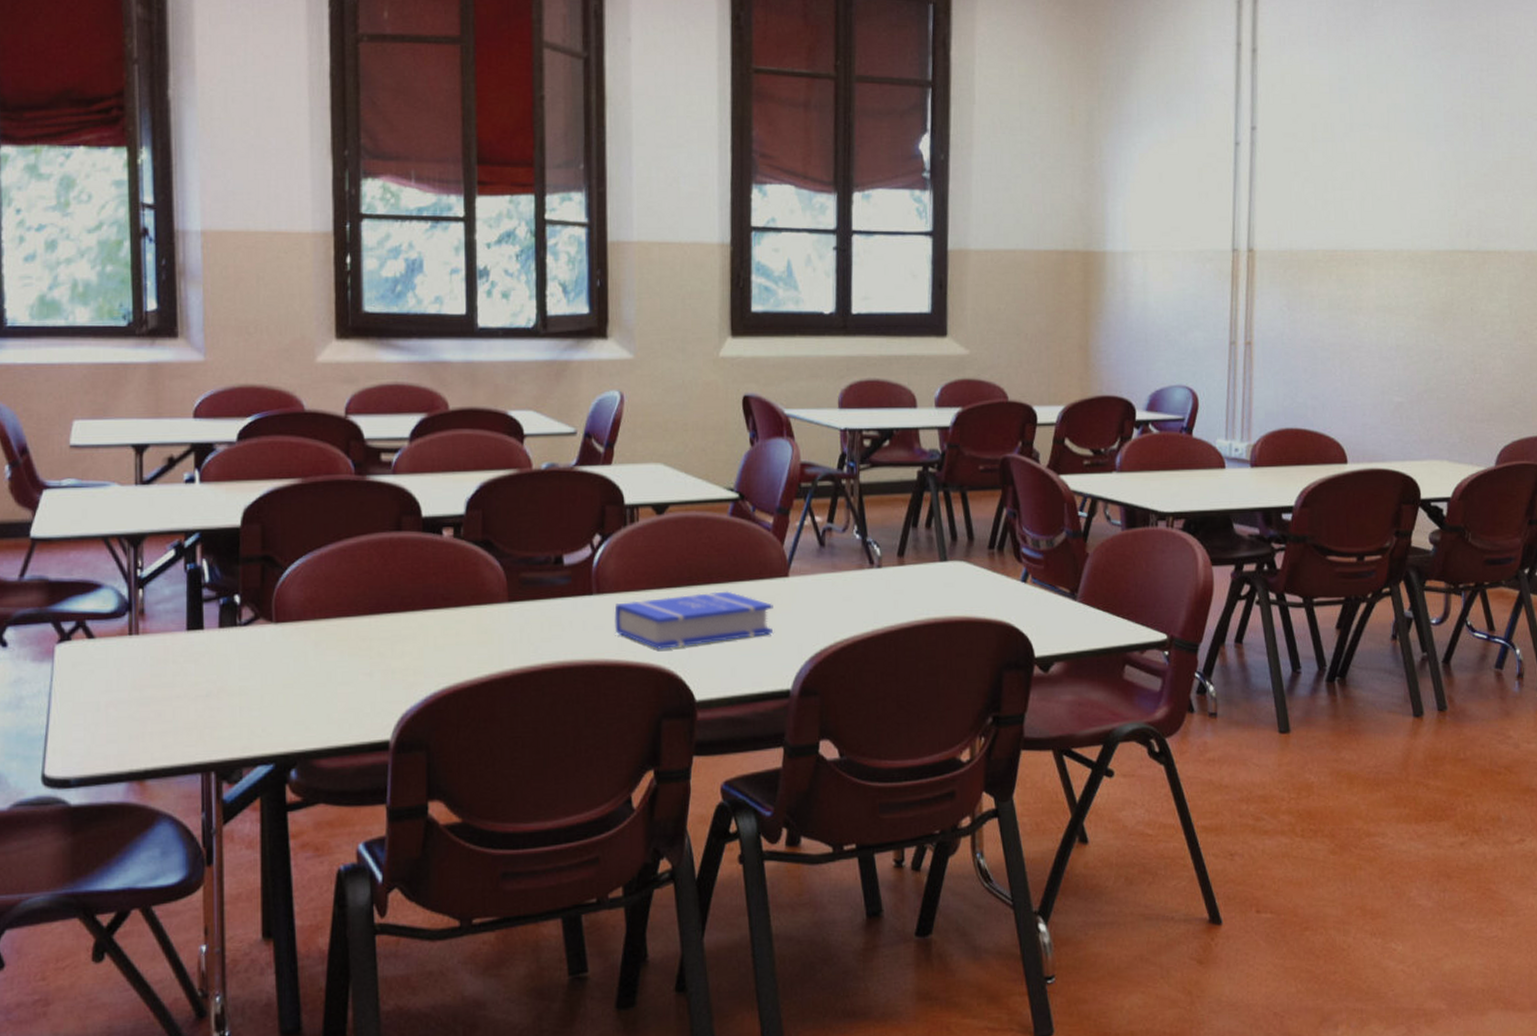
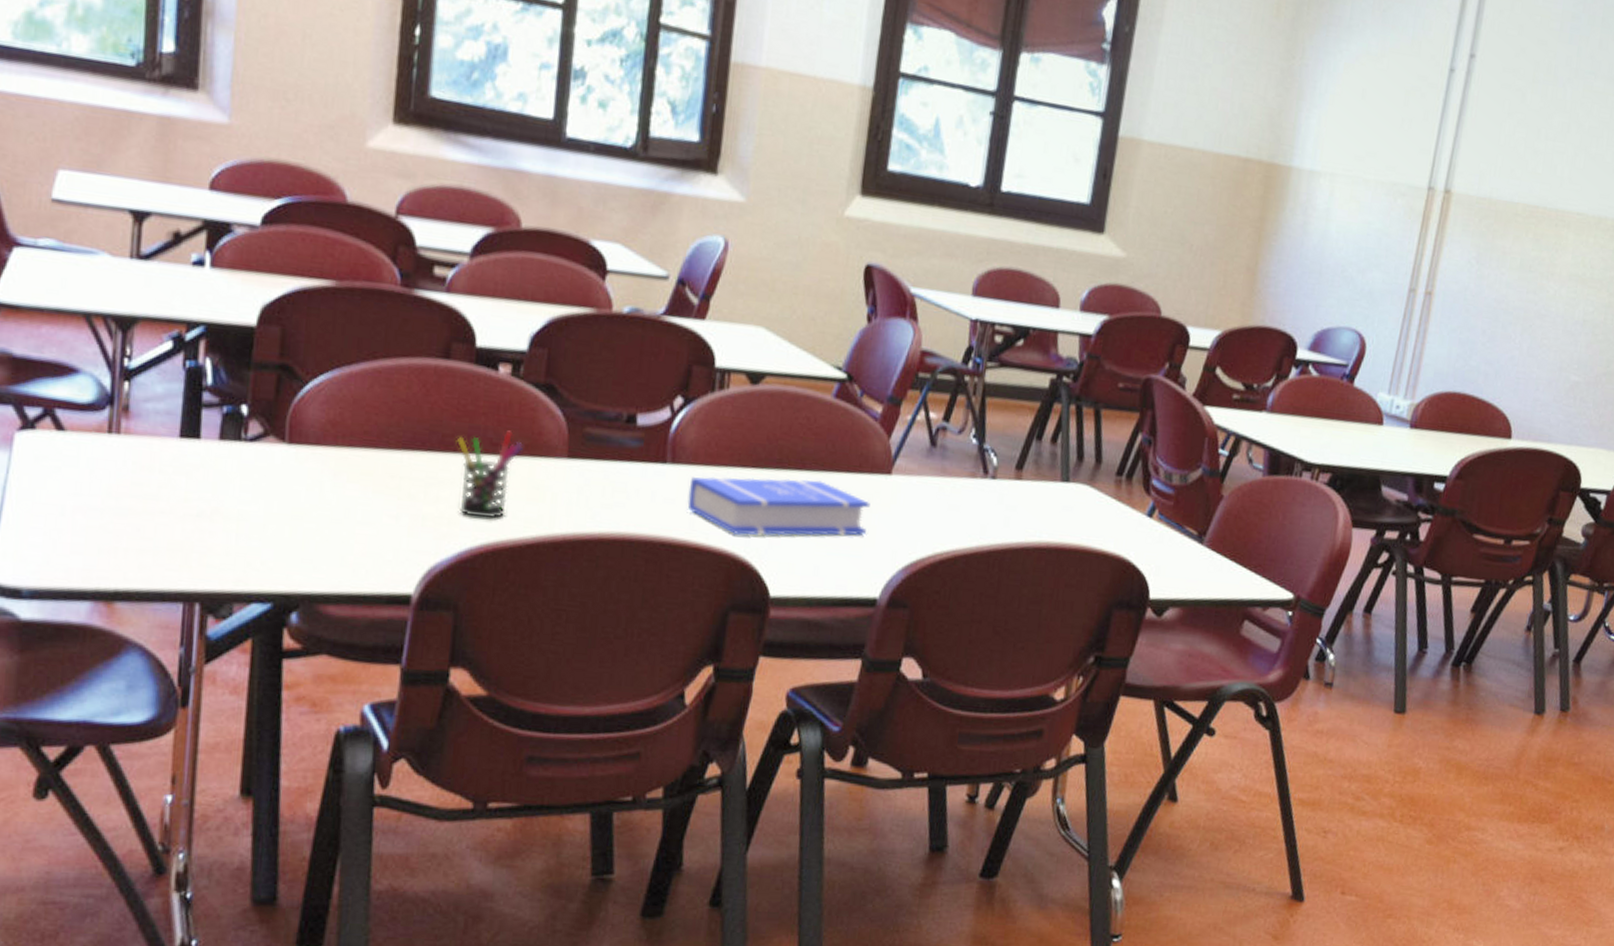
pen holder: none [413,585,469,665] -> present [456,430,523,518]

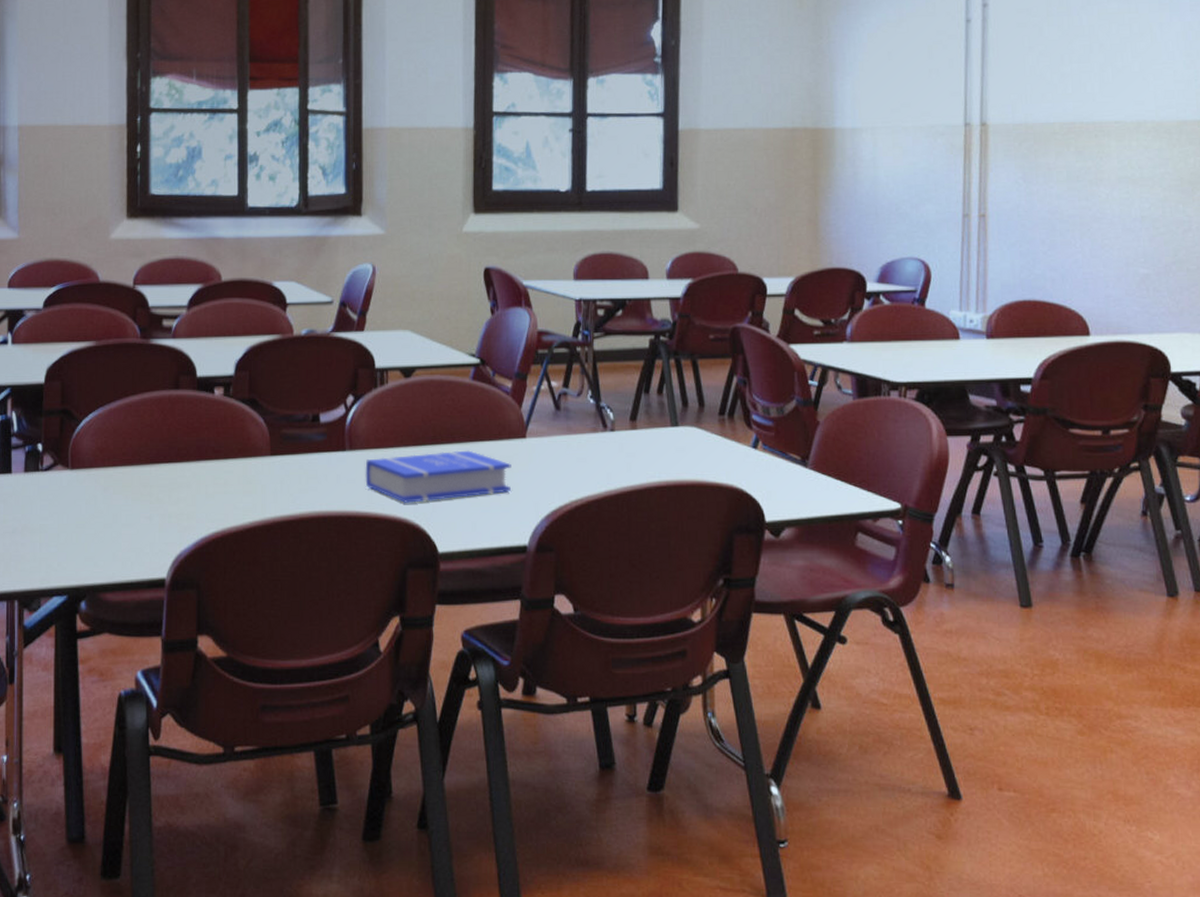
pen holder: present [456,430,523,518] -> none [188,439,237,511]

